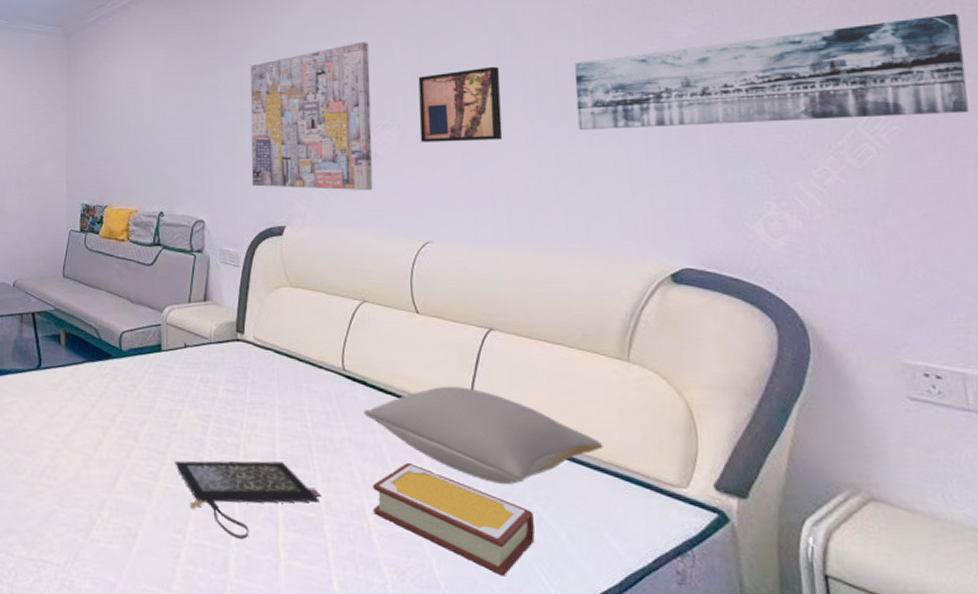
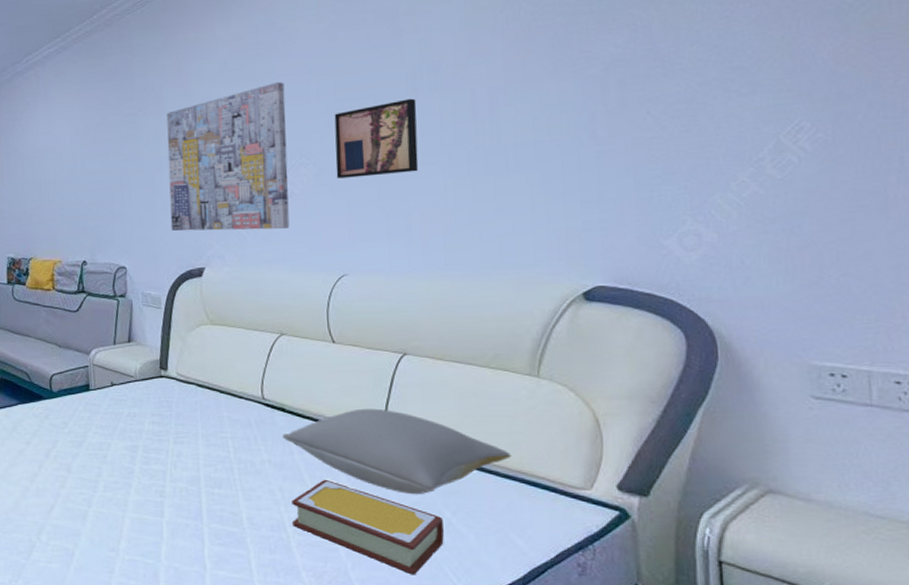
clutch bag: present [174,460,321,539] -> none [106,484,243,554]
wall art: present [575,13,969,130] -> none [492,12,898,157]

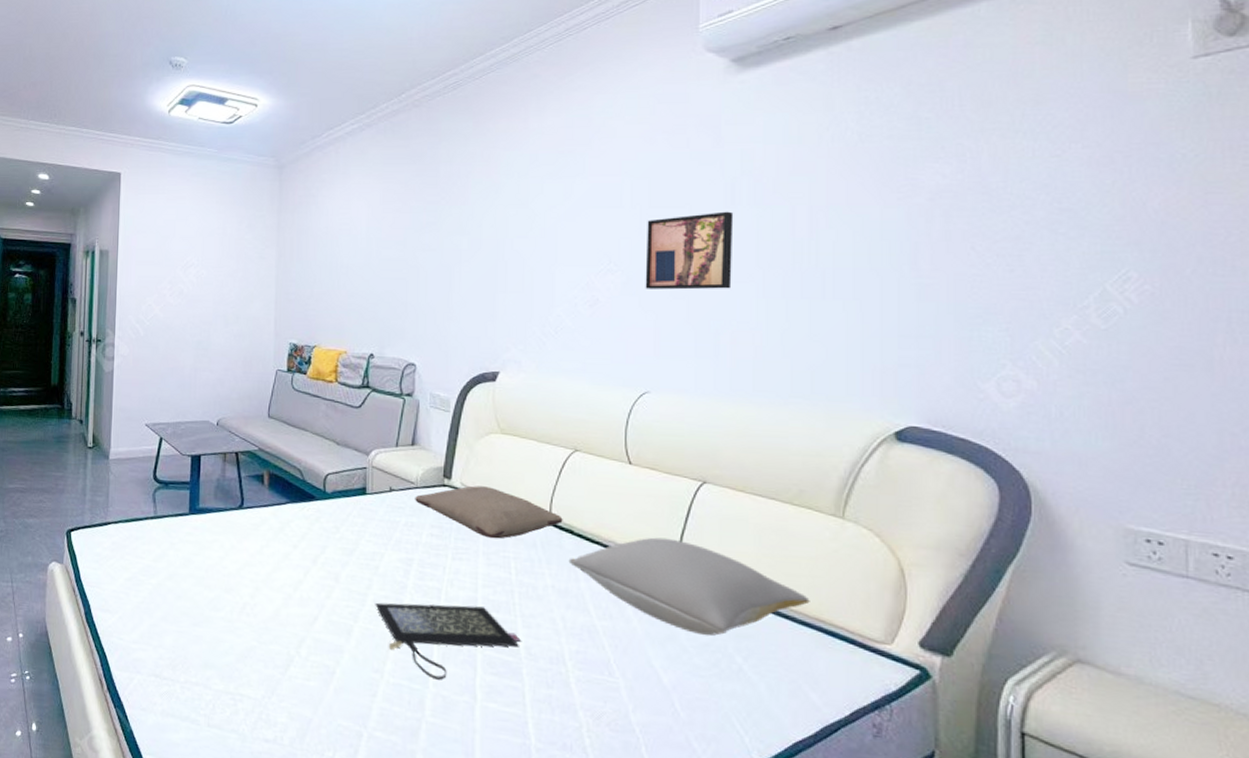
clutch bag: none [106,484,243,554] -> present [375,602,521,680]
pillow: none [135,374,274,422] -> present [415,485,563,539]
wall art: present [167,82,290,231] -> none [466,182,597,337]
book: present [292,479,445,575] -> none [573,610,735,724]

